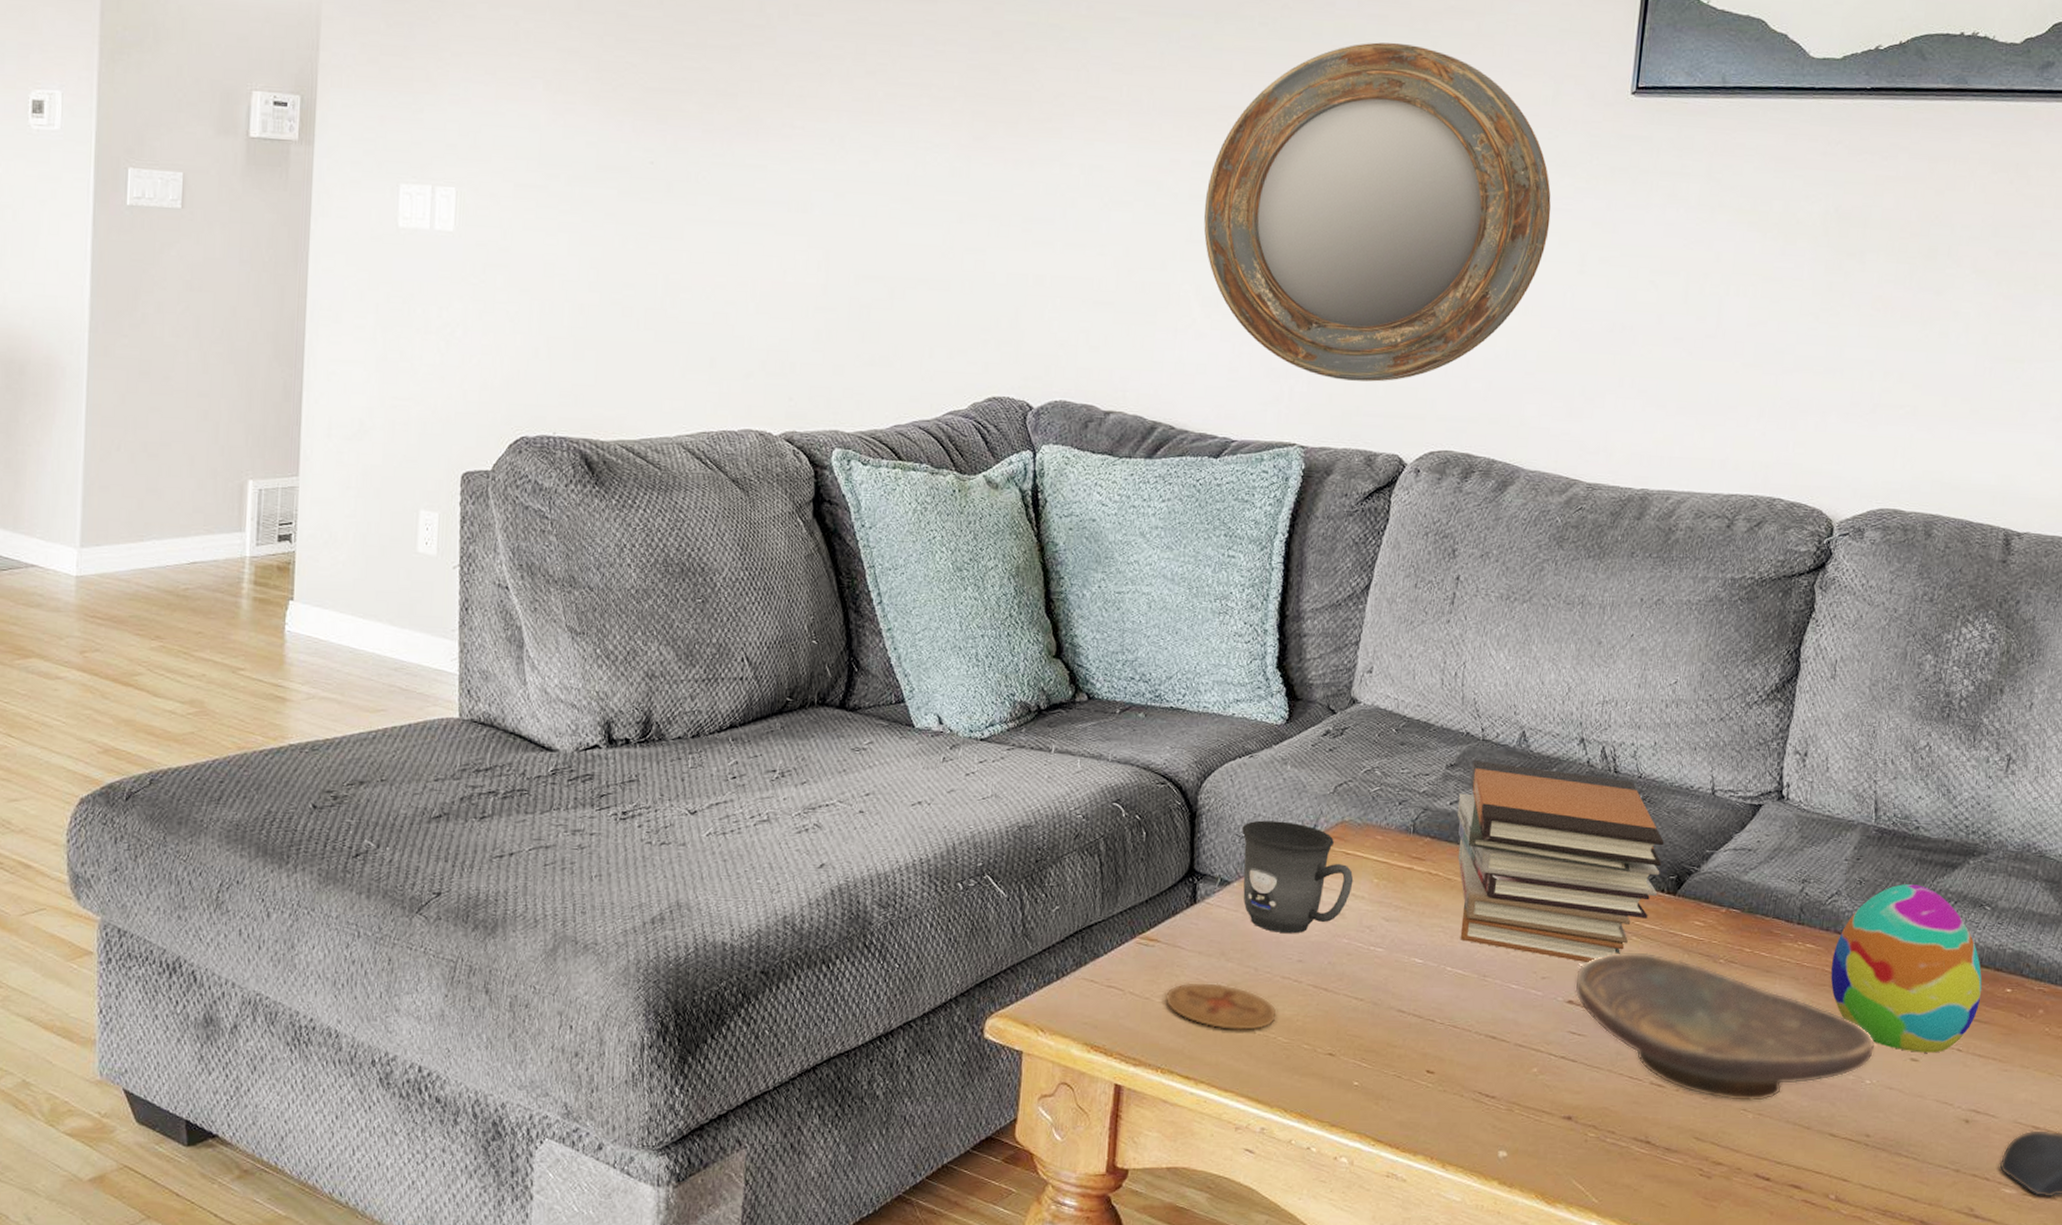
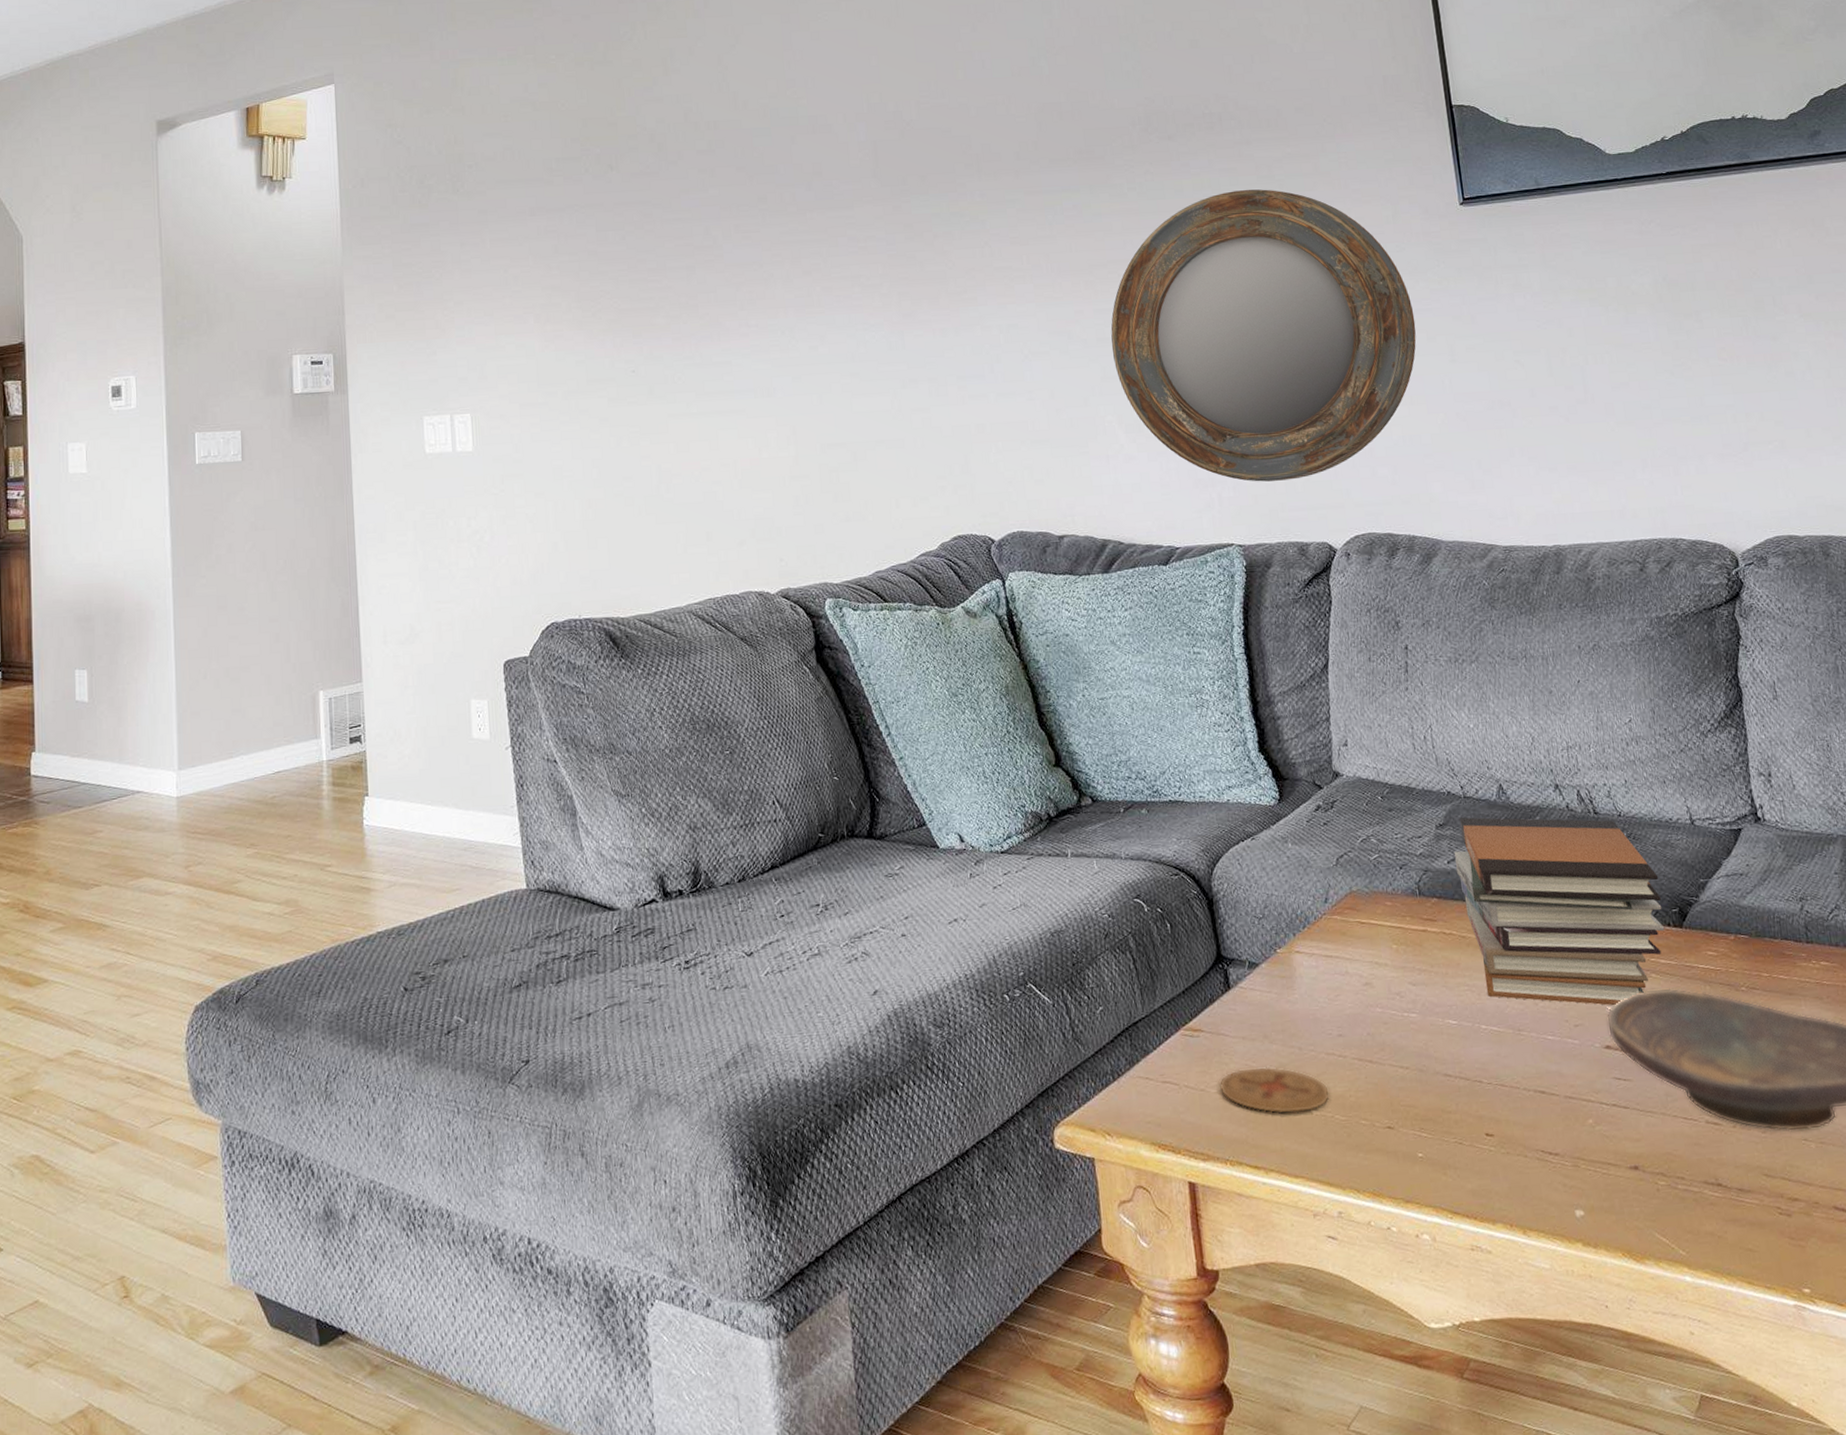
mug: present [1242,820,1354,934] -> none [1258,898,1374,1010]

